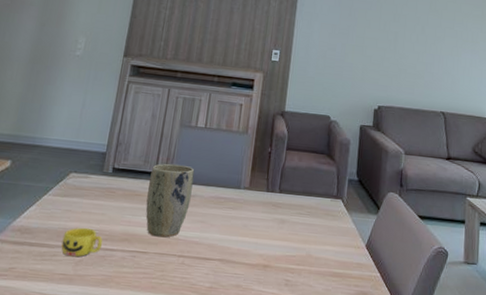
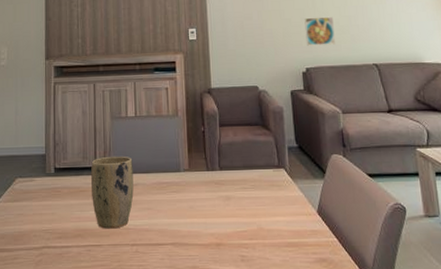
cup: present [61,227,103,257] -> none [20,228,57,258]
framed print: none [382,57,411,88] -> present [304,16,335,46]

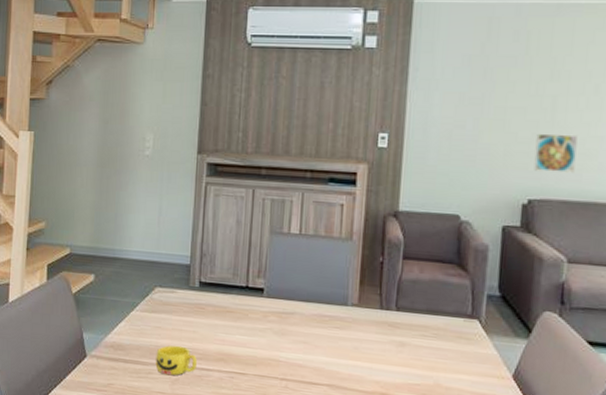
cup: none [20,228,57,258] -> present [155,345,197,376]
plant pot: present [91,156,134,229] -> none [239,276,291,359]

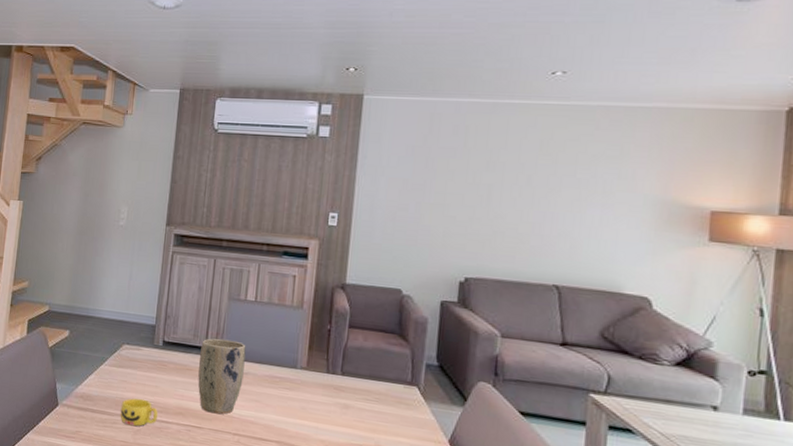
plant pot: none [239,276,291,359] -> present [198,338,246,415]
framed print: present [533,133,578,173] -> none [470,217,511,255]

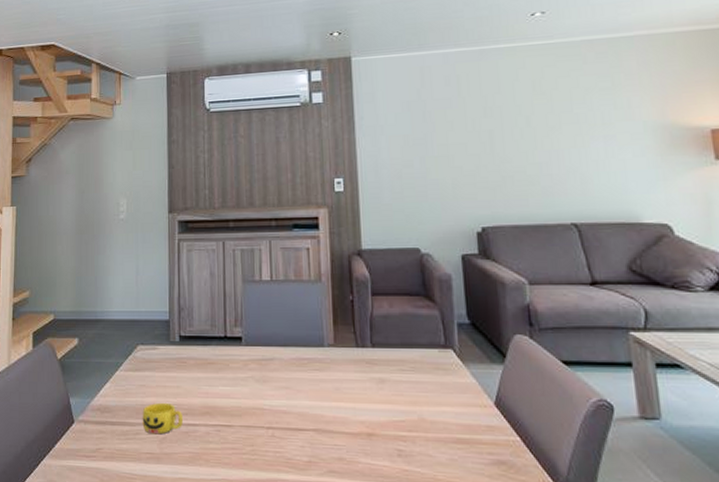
plant pot: present [198,338,246,415] -> none [220,325,269,408]

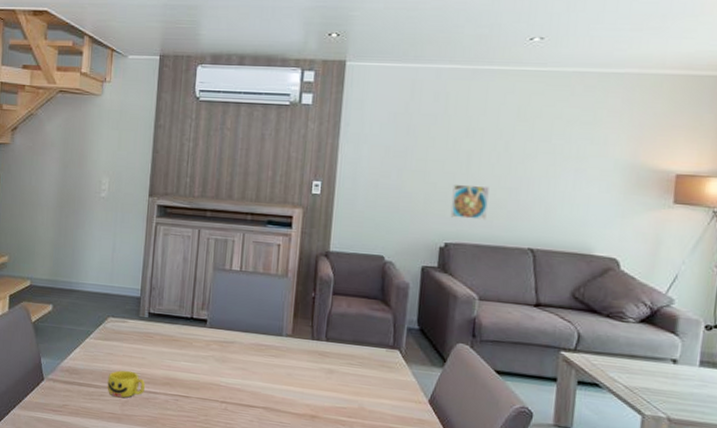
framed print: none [480,163,521,200] -> present [450,184,489,220]

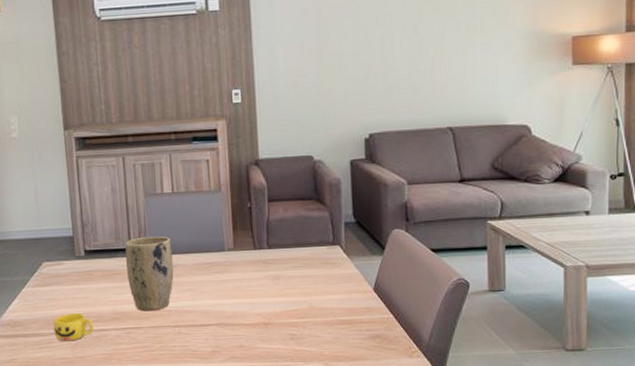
plant pot: none [184,309,232,383] -> present [125,236,174,312]
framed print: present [450,184,489,220] -> none [370,71,405,108]

